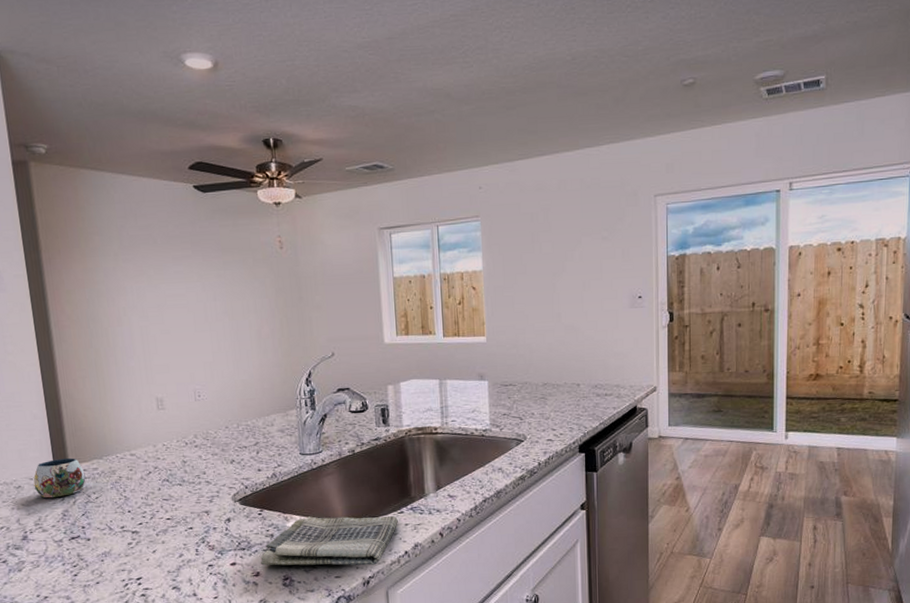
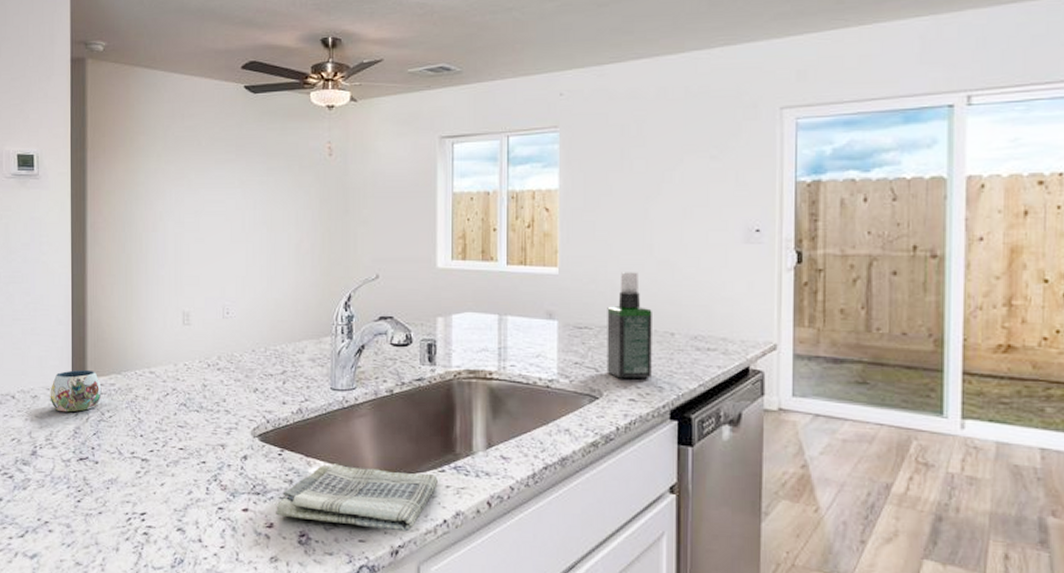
spray bottle: none [527,336,564,424] -> present [606,272,652,379]

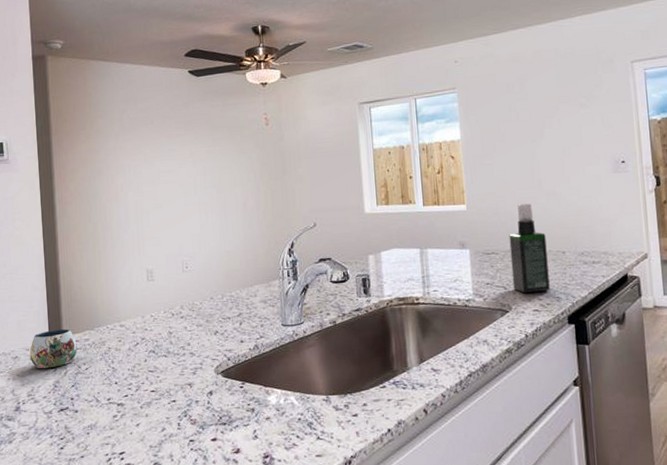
dish towel: present [276,463,438,532] -> none [241,390,380,444]

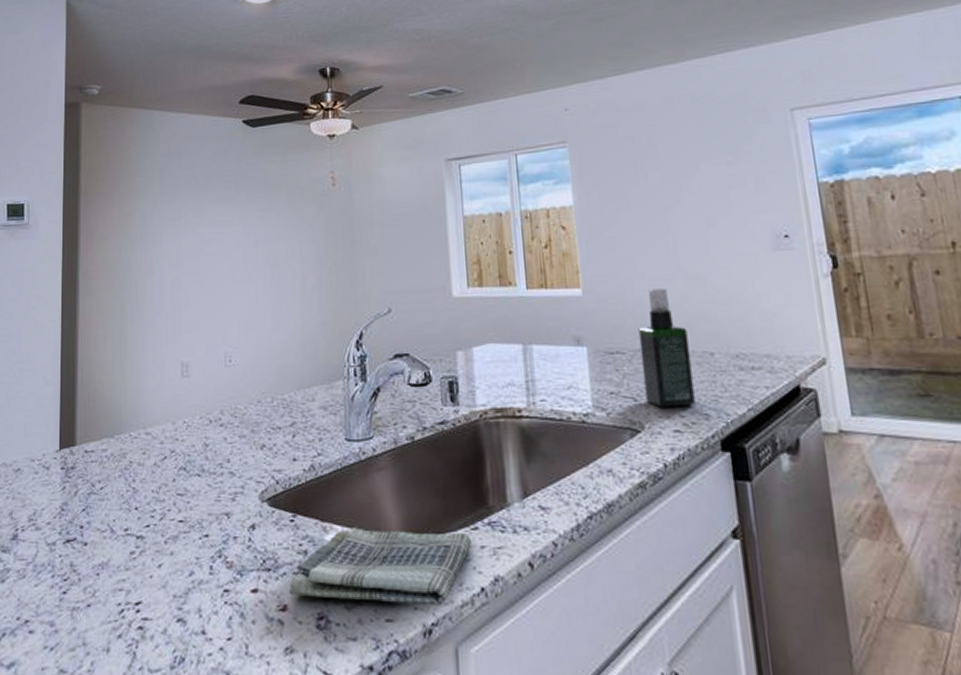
mug: present [29,329,78,369] -> none [34,436,92,486]
dish towel: none [241,390,380,444] -> present [289,527,471,606]

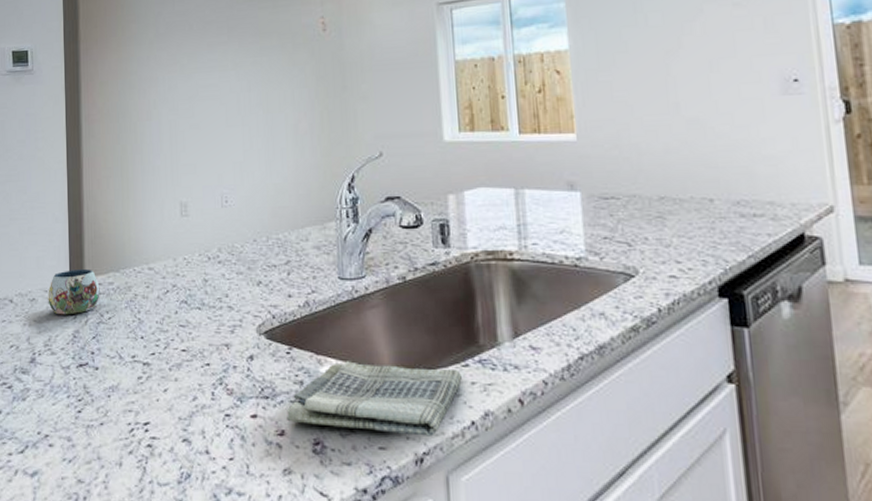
mug: none [34,436,92,486] -> present [48,270,100,315]
spray bottle: present [638,288,695,408] -> none [634,134,693,253]

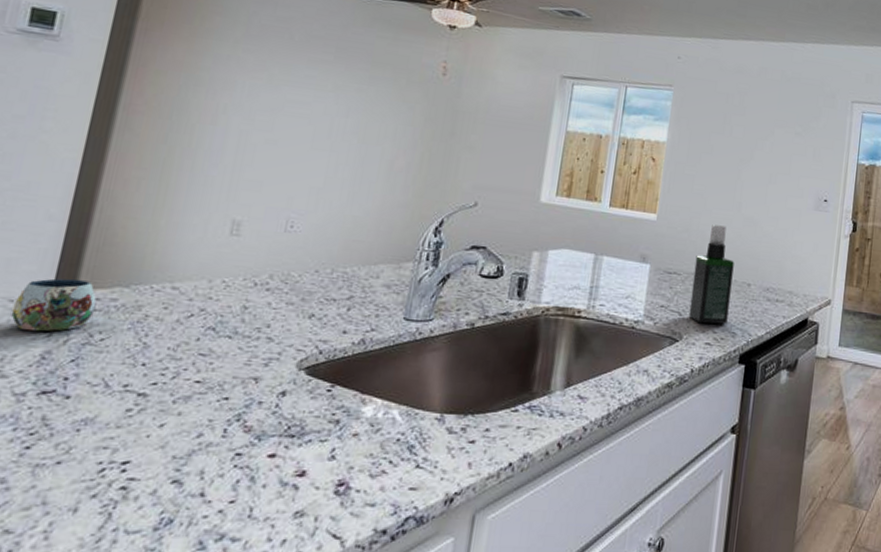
dish towel: present [287,361,462,437] -> none [311,401,509,477]
spray bottle: none [634,134,693,253] -> present [688,224,734,325]

